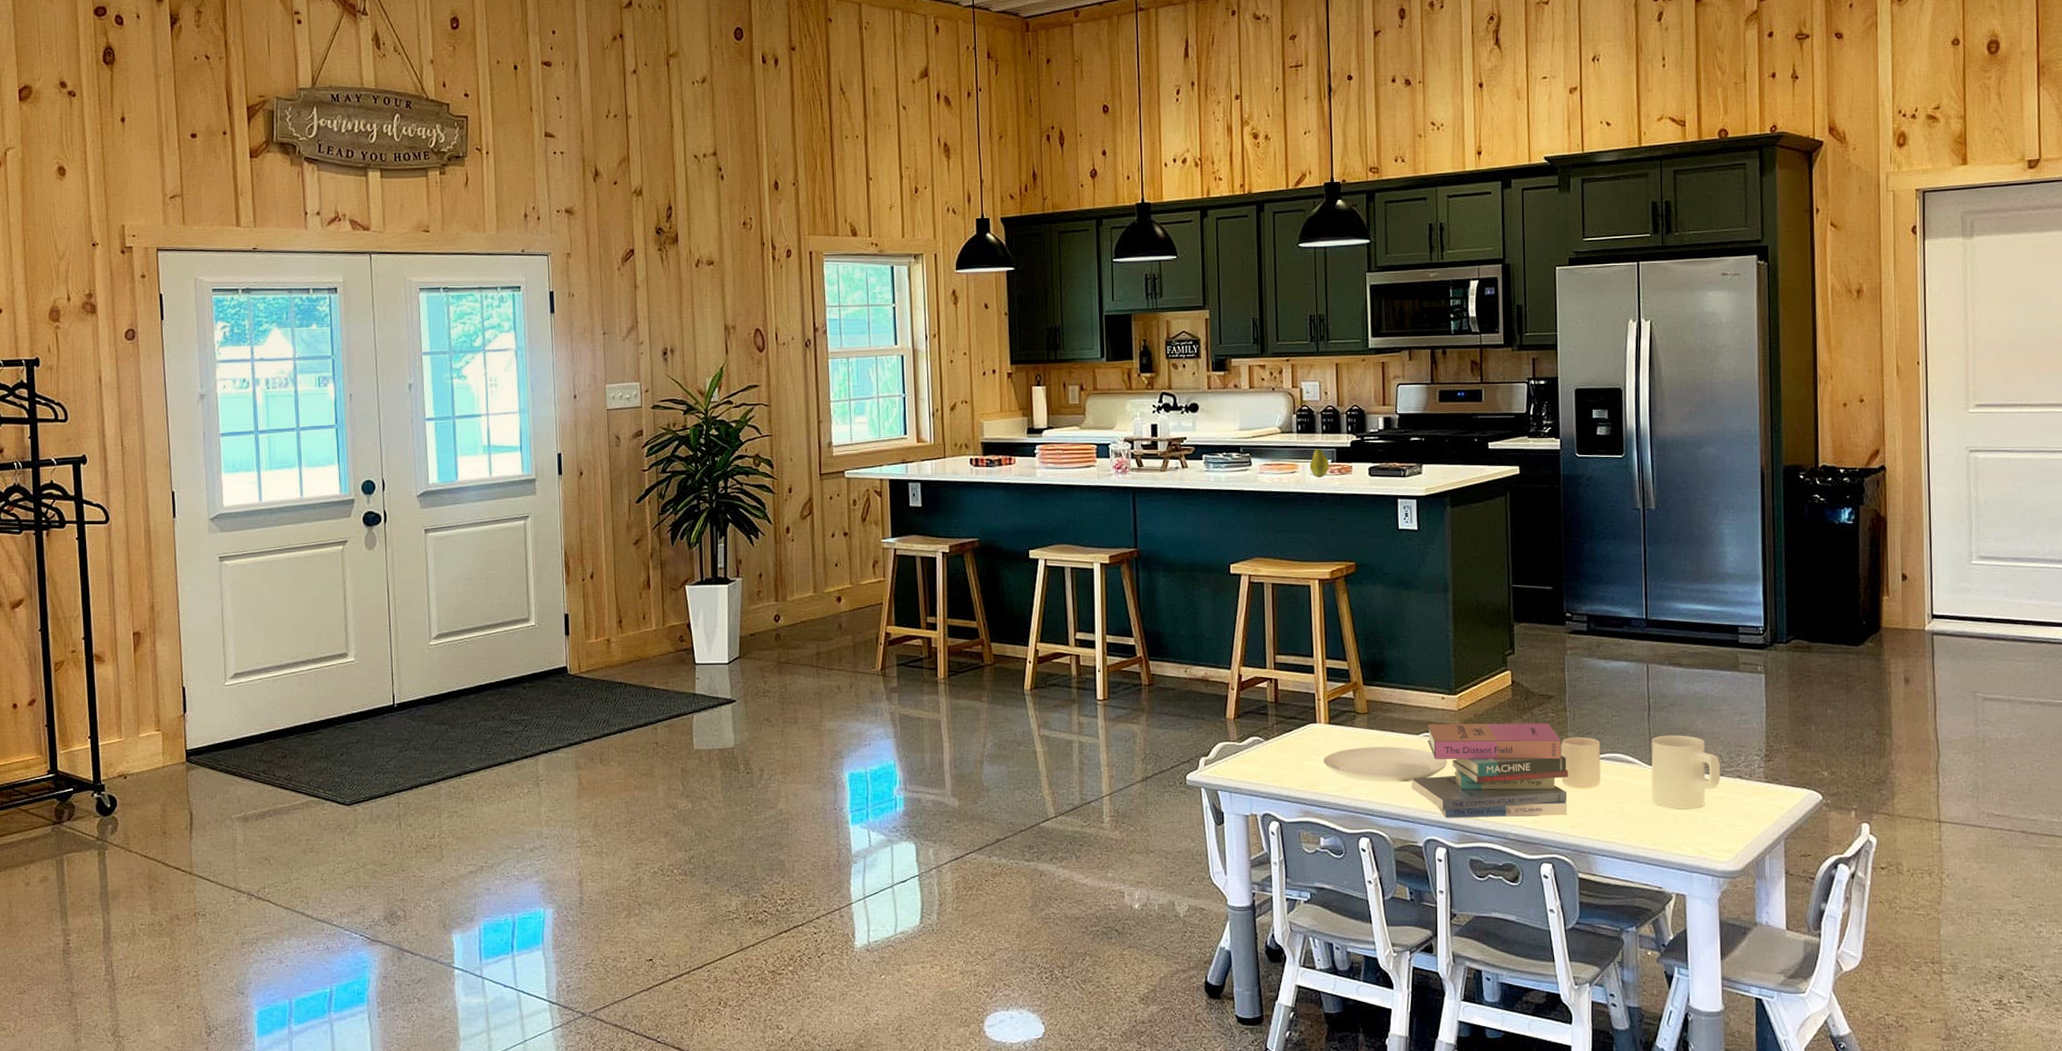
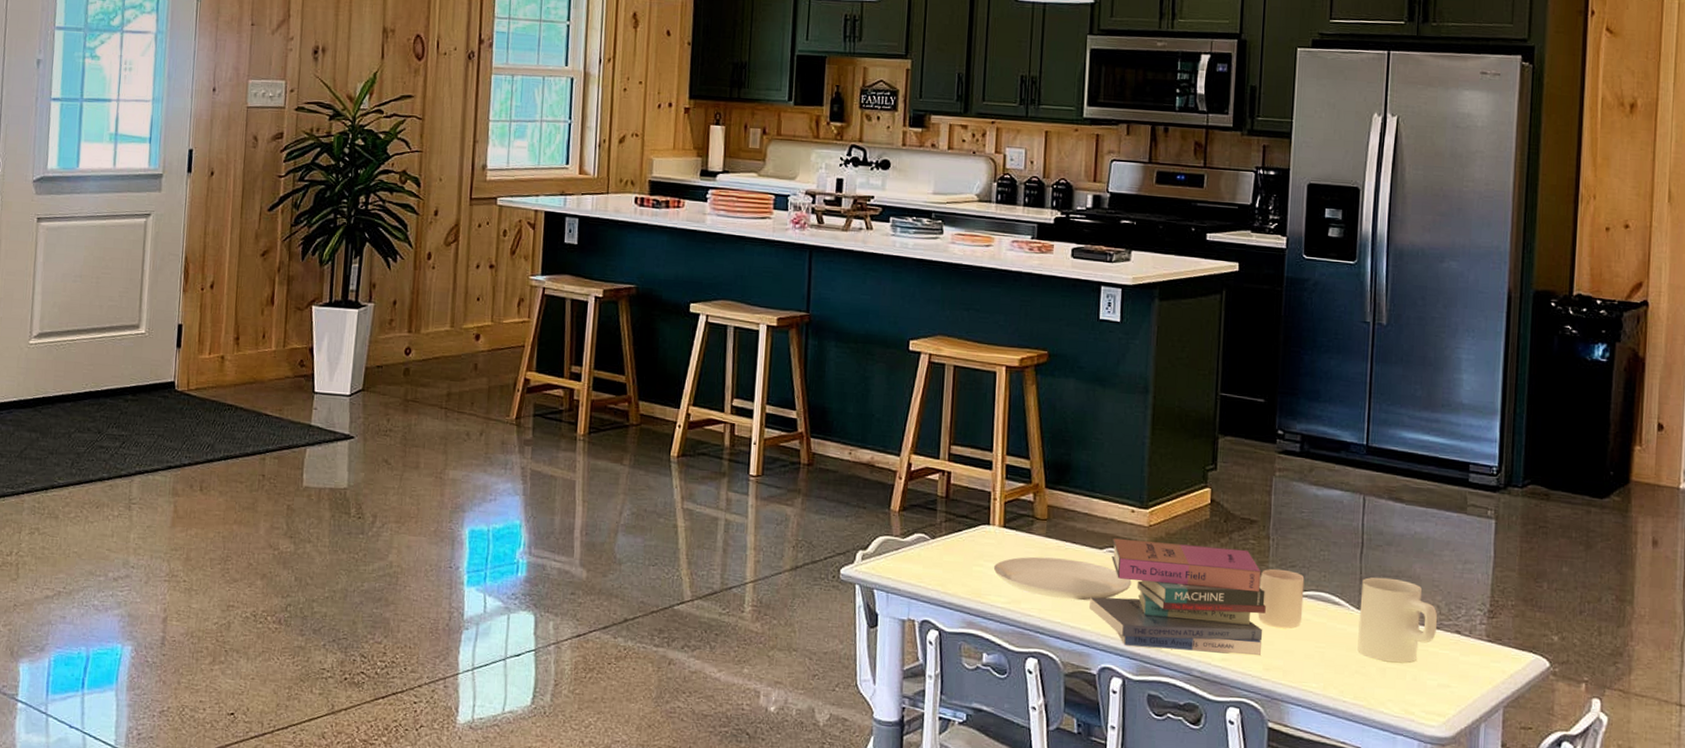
fruit: present [1309,448,1330,478] -> none [1006,221,1029,255]

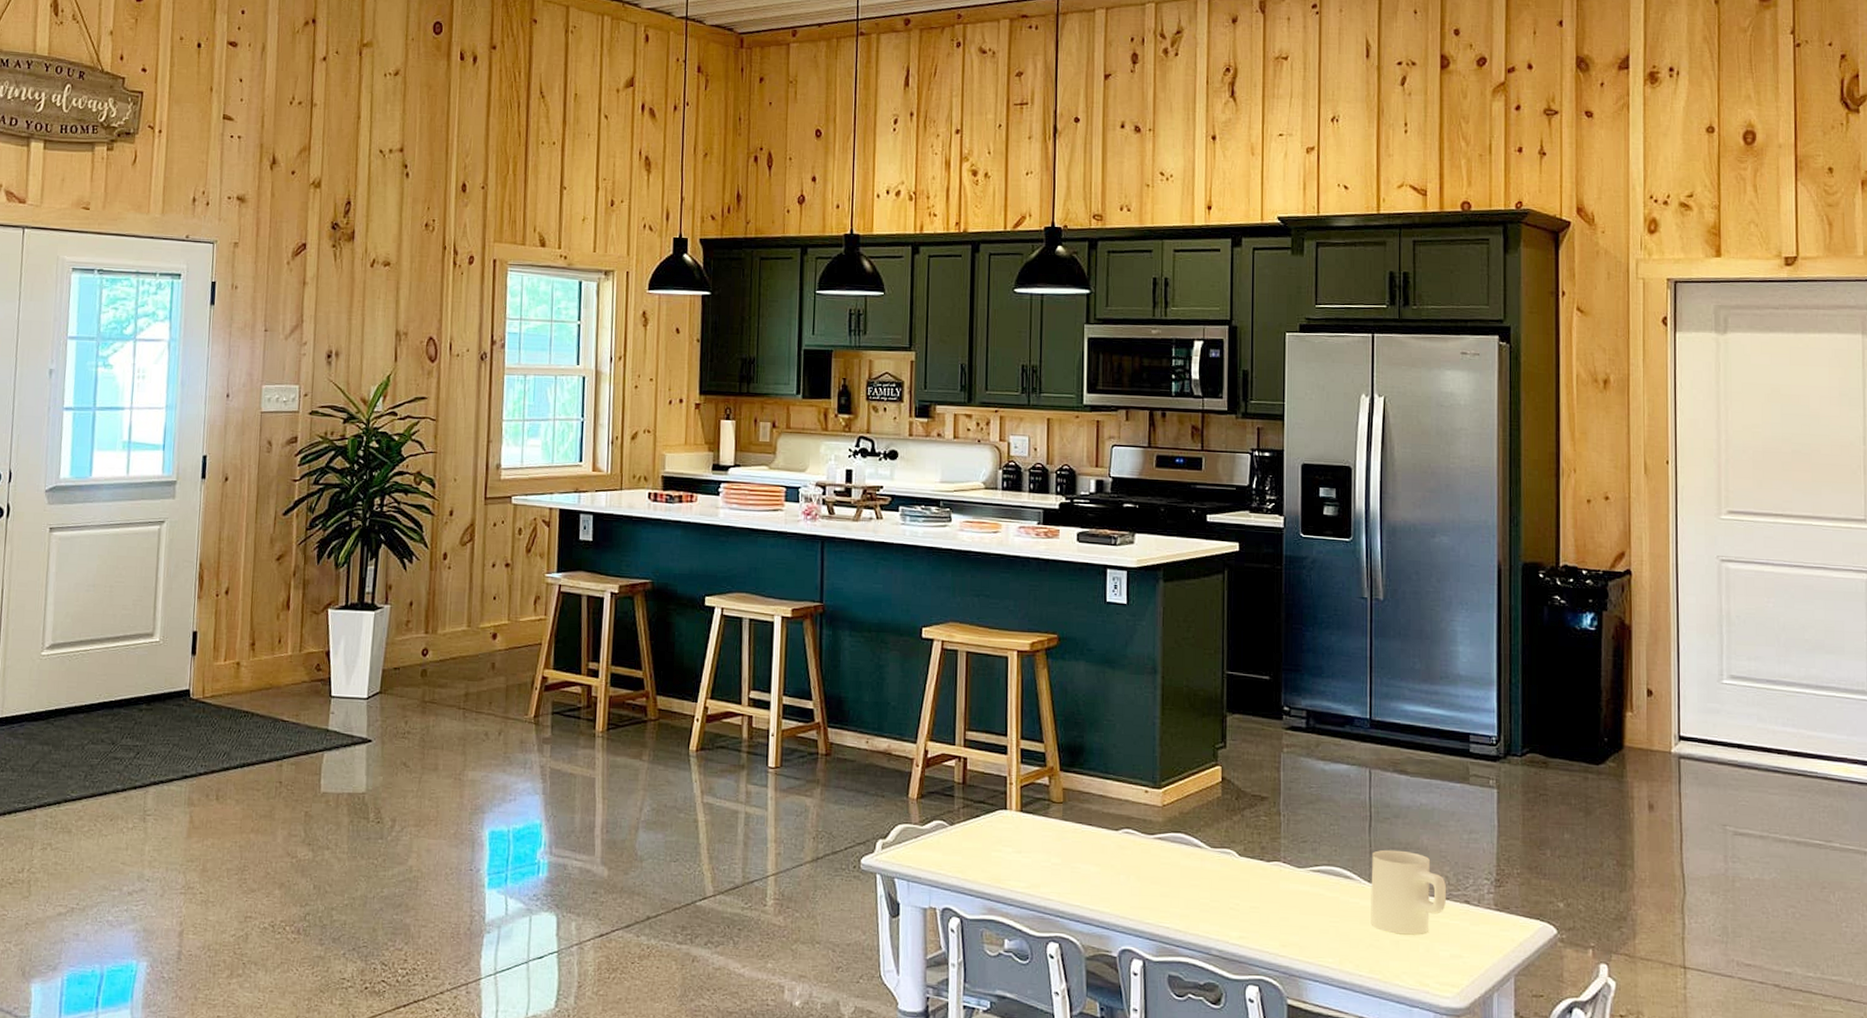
plate: present [993,556,1132,601] -> none [1011,840,1148,883]
books: present [1089,538,1266,656] -> none [1108,819,1280,933]
cup: present [1258,568,1305,630] -> none [1272,844,1316,905]

